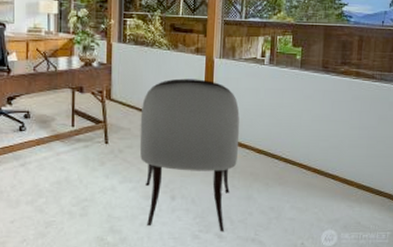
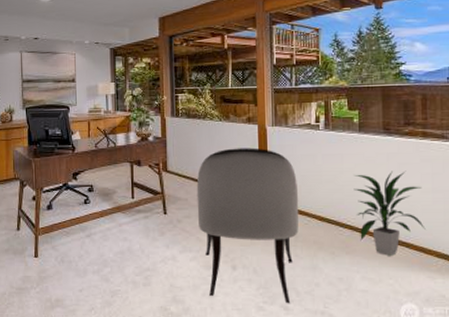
indoor plant: none [291,107,351,187] -> present [353,171,426,256]

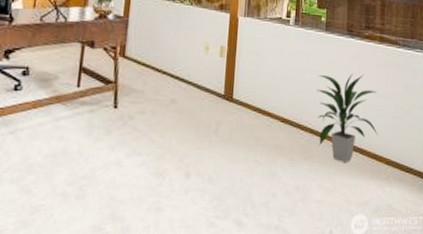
armchair: present [196,148,299,304] -> none [153,36,264,218]

